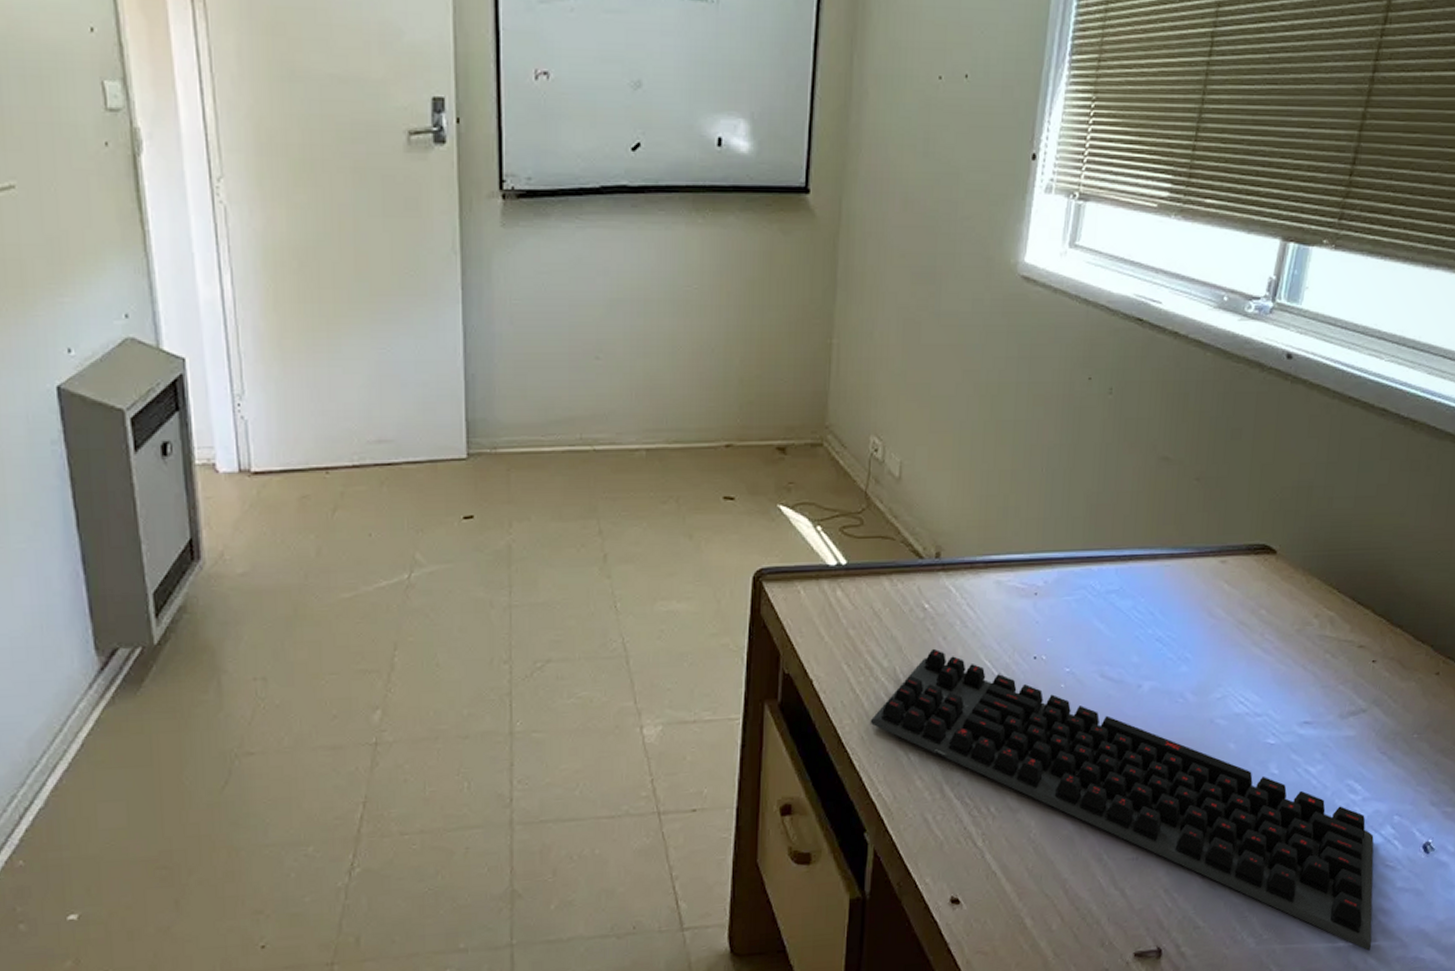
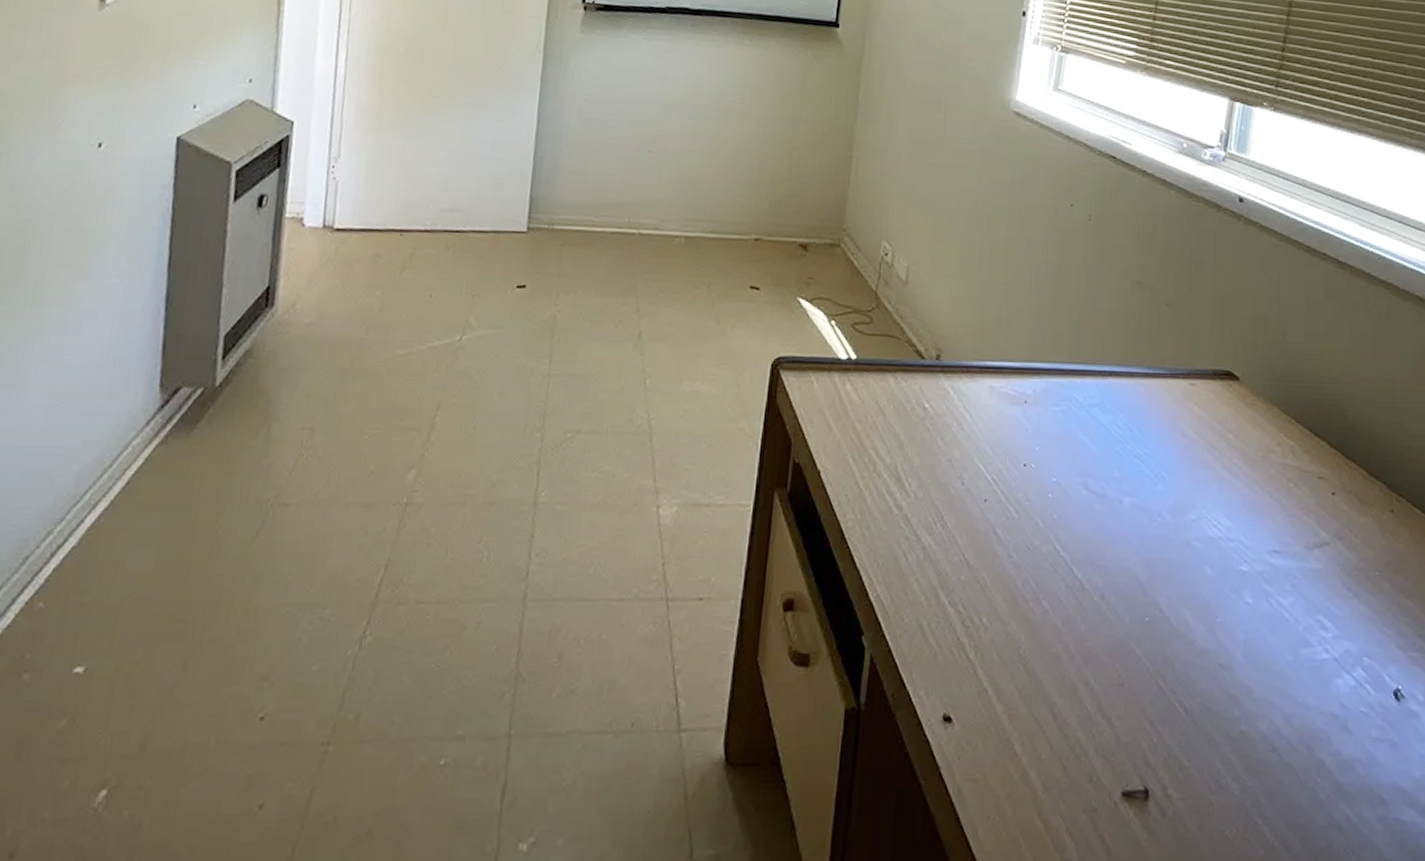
computer keyboard: present [870,648,1374,951] -> none [871,448,1353,807]

